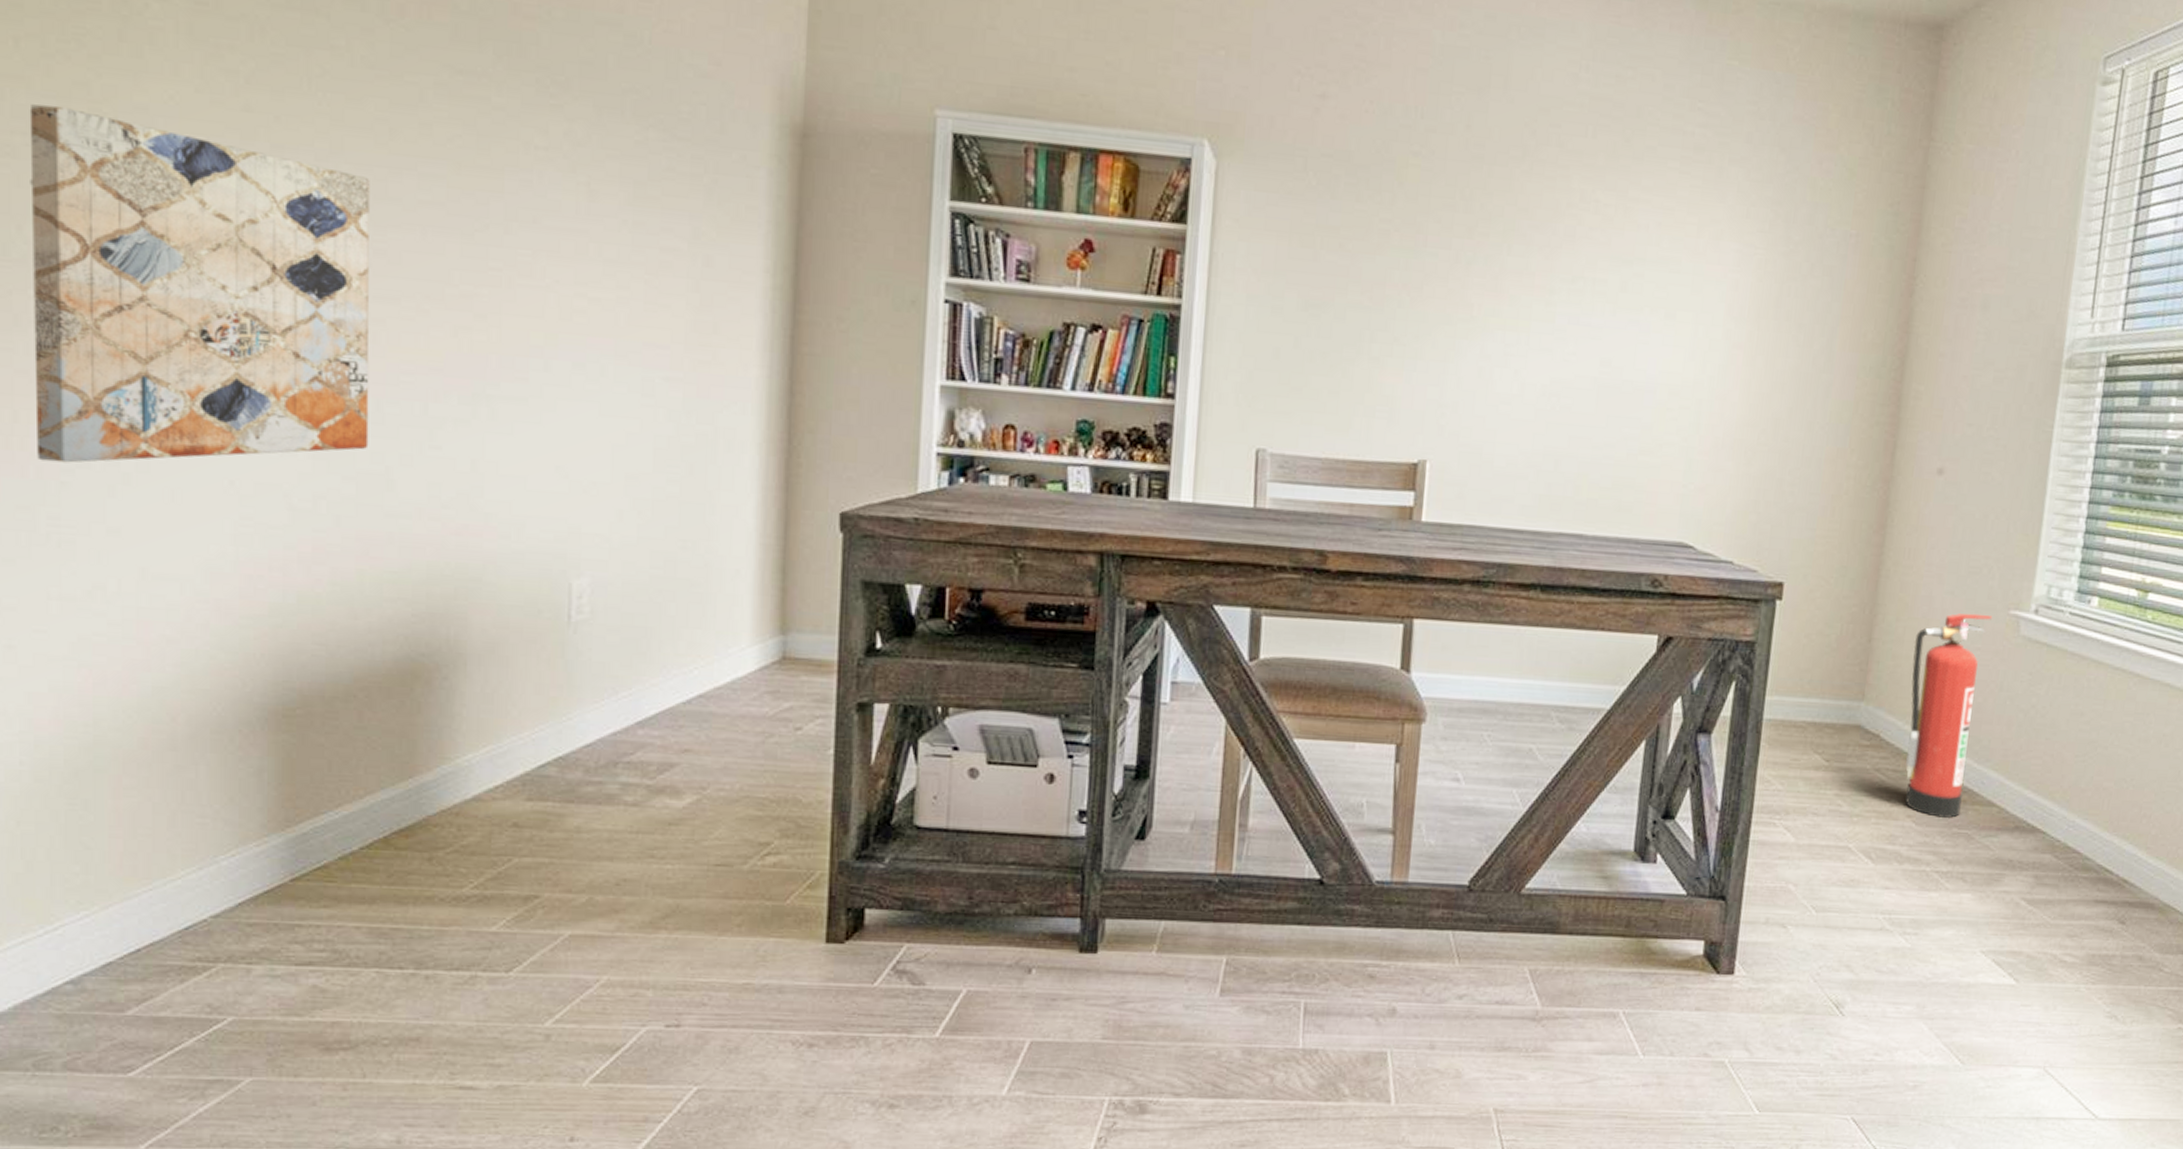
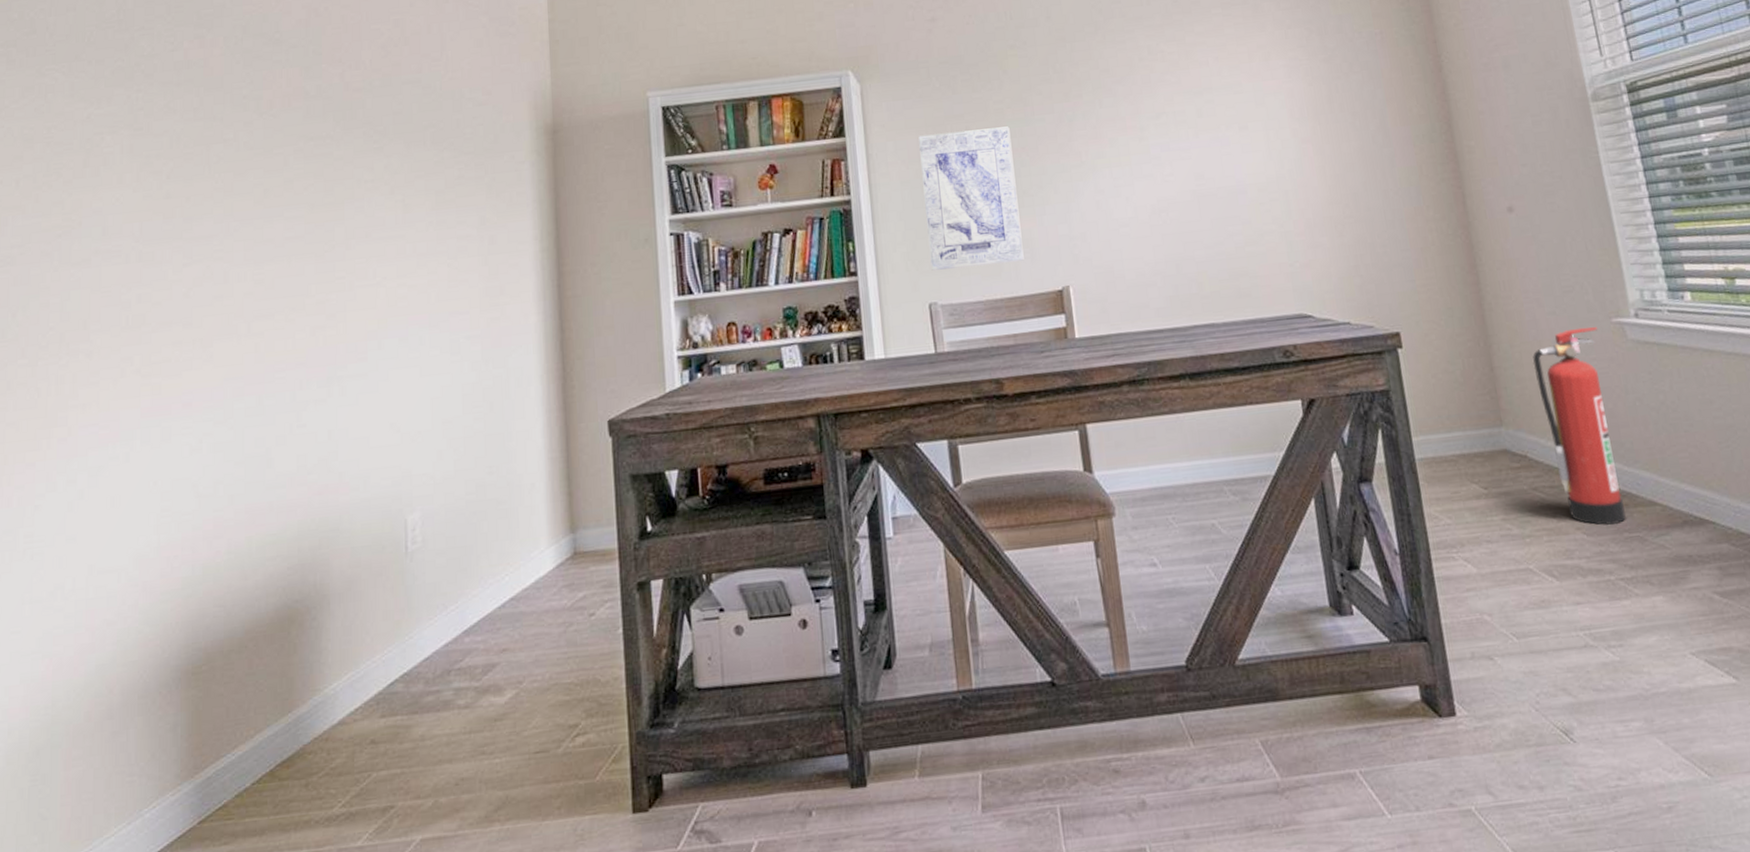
wall art: present [29,104,370,463] -> none [19,222,253,492]
wall art: none [1266,242,1393,421] -> present [918,126,1024,271]

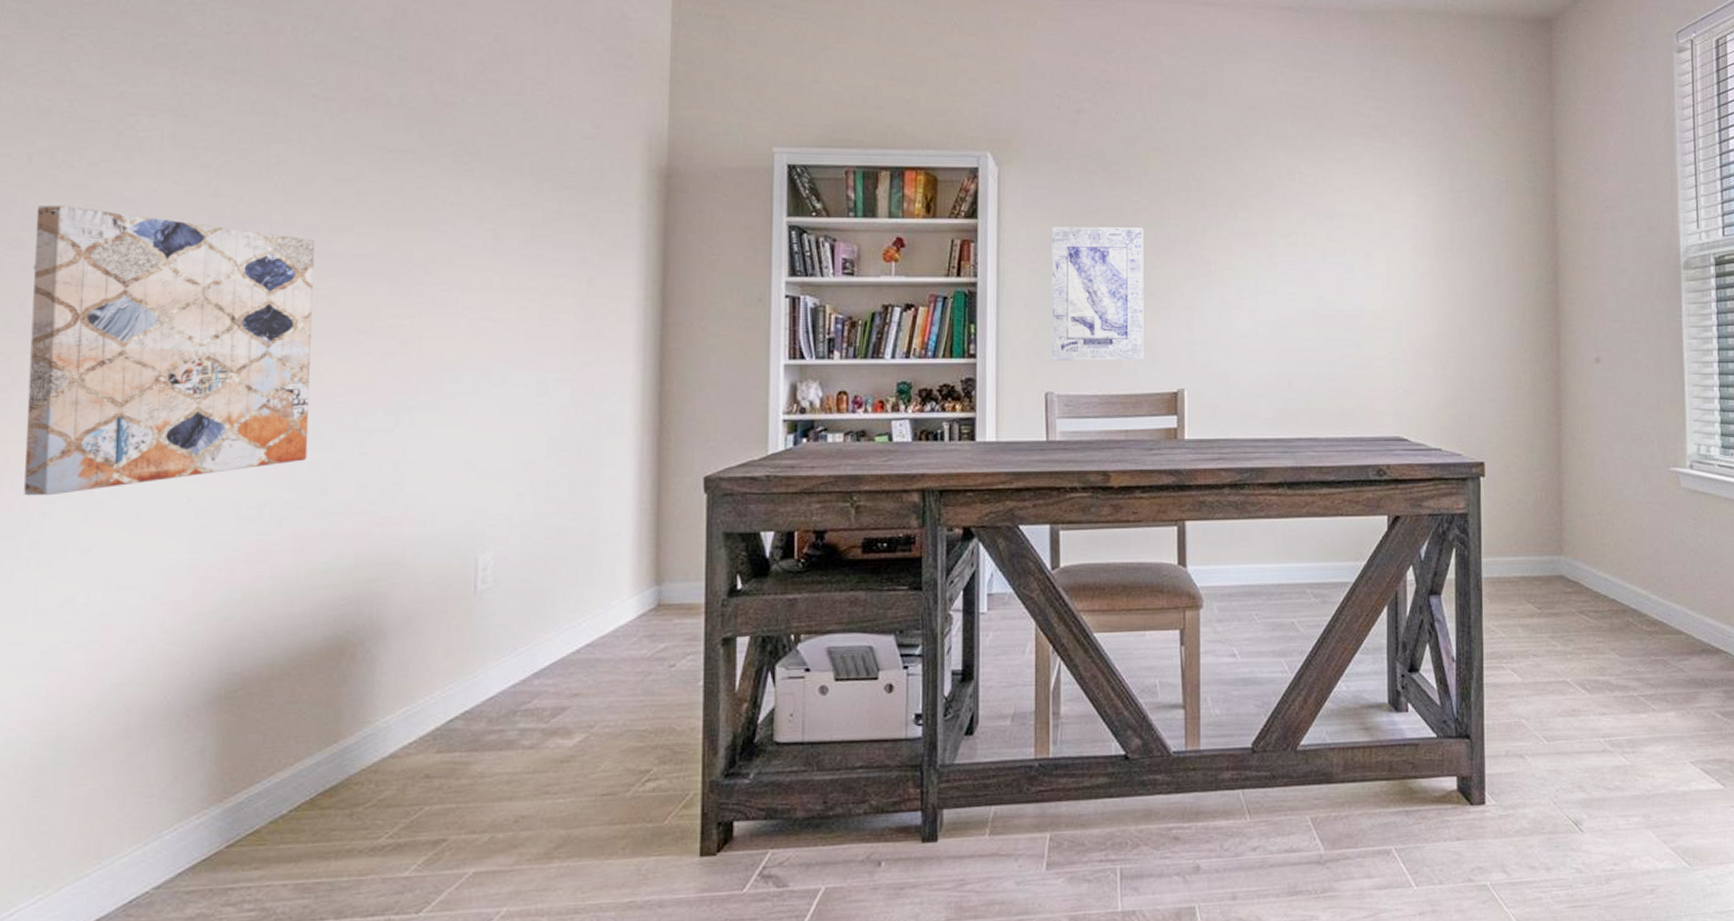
wall art: none [19,222,253,492] -> present [24,206,315,496]
fire extinguisher: present [1532,327,1626,526] -> none [1596,473,1656,649]

